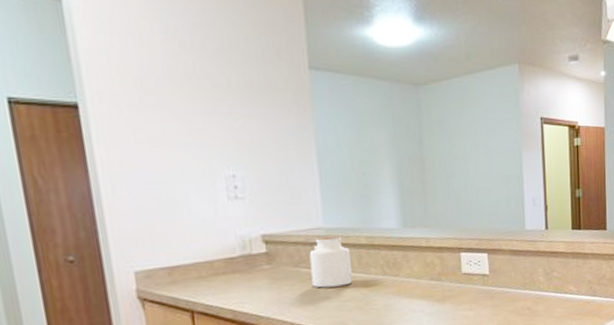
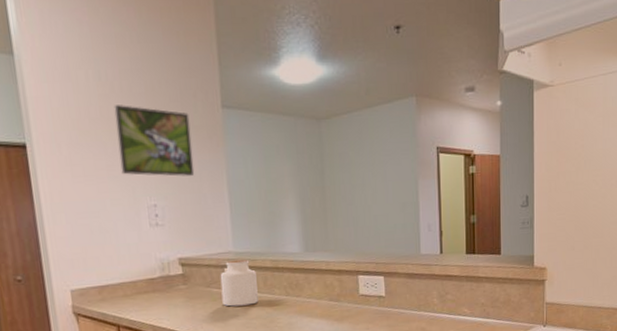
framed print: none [184,62,279,144] -> present [114,105,195,177]

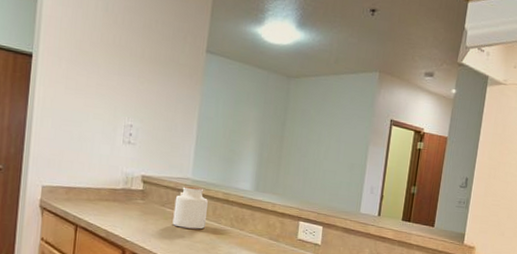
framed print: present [114,105,195,177] -> none [108,34,177,106]

